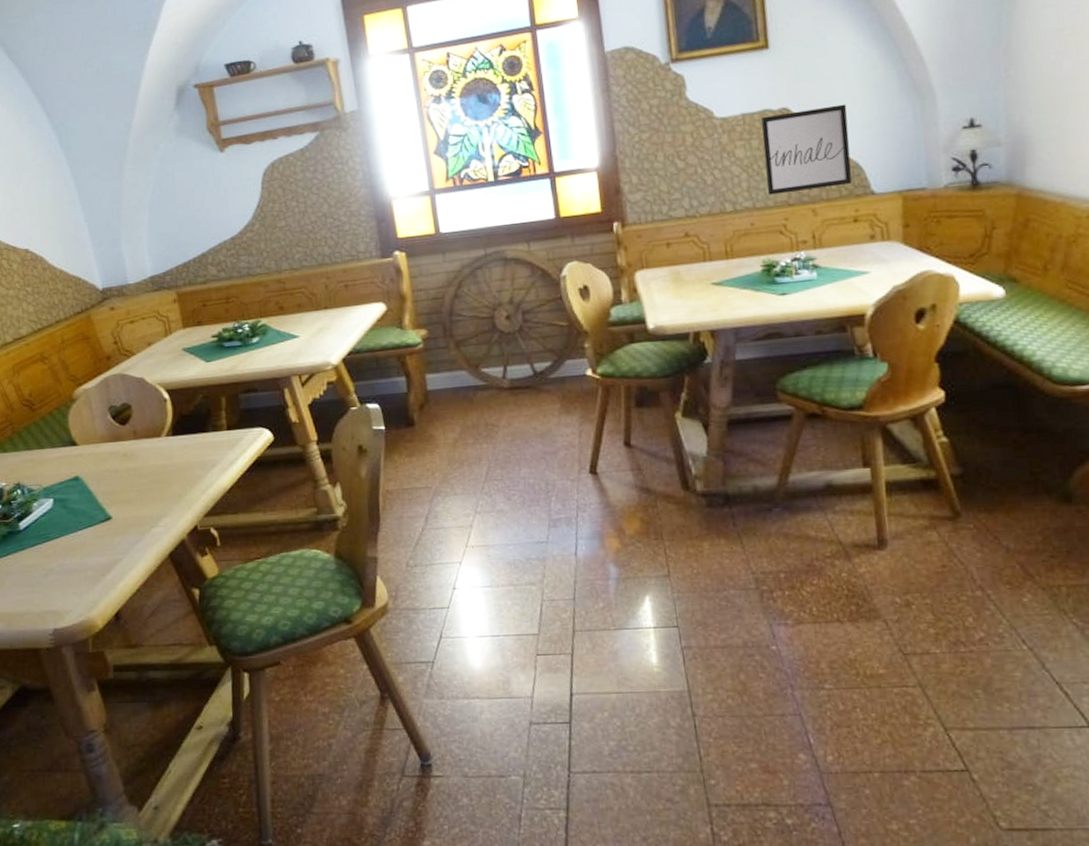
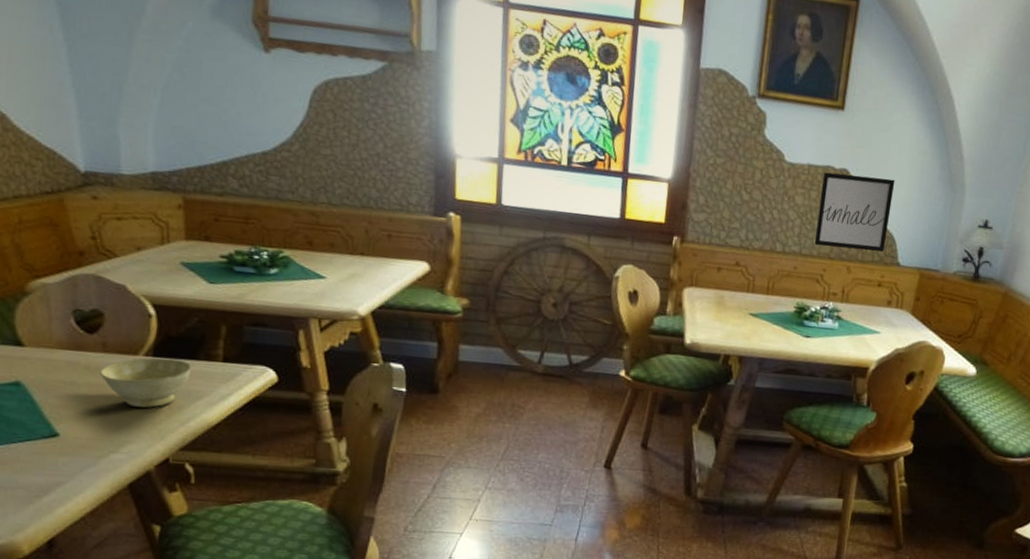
bowl: none [135,434,203,483] -> present [100,357,191,408]

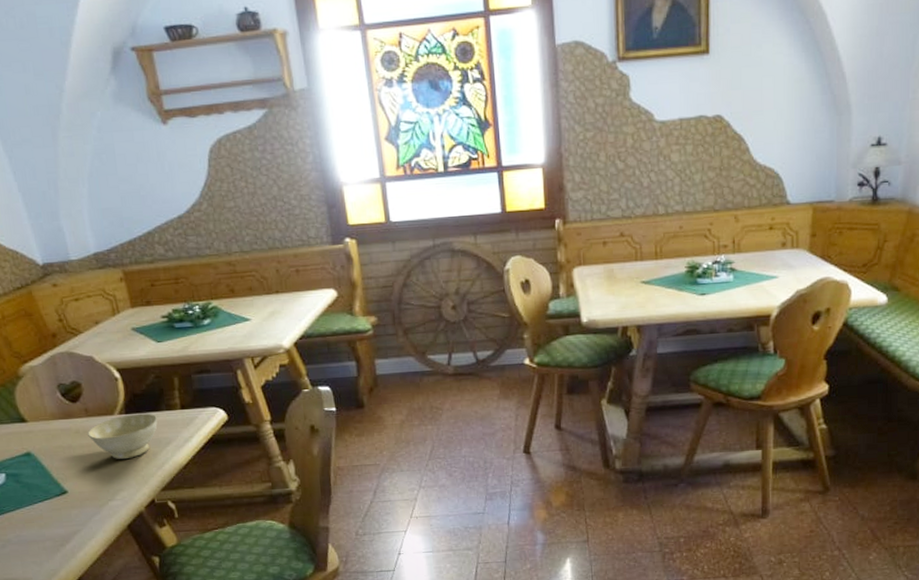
wall art: present [814,172,895,252] -> none [696,115,774,200]

